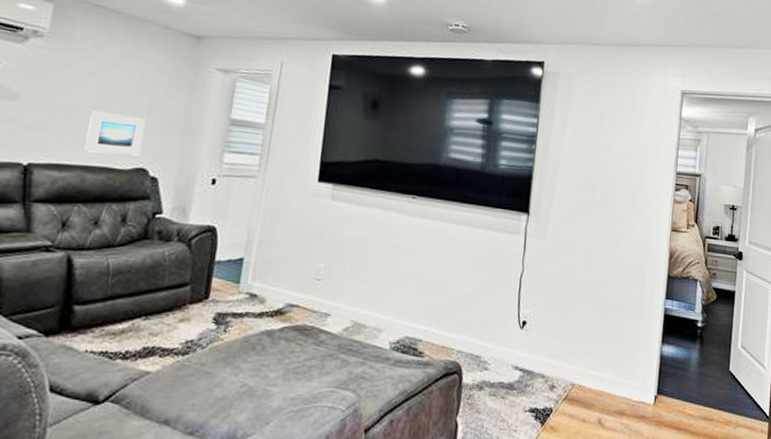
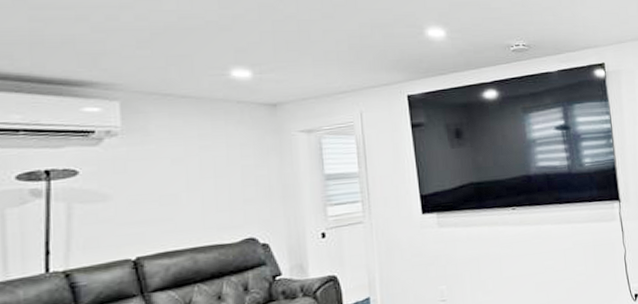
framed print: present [84,111,146,156] -> none [187,192,246,235]

